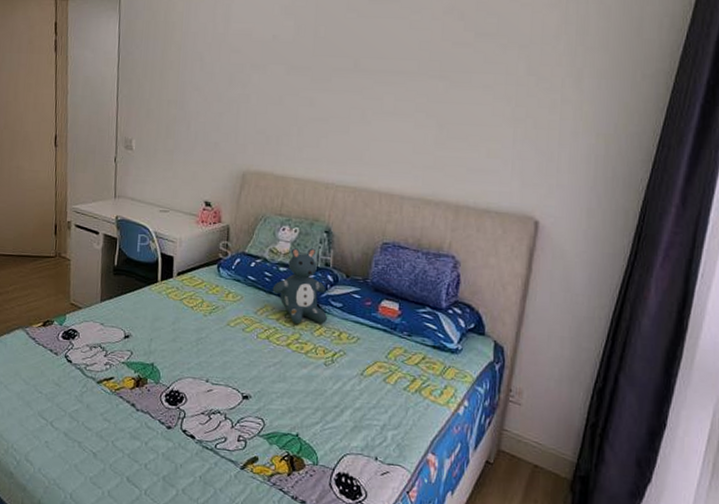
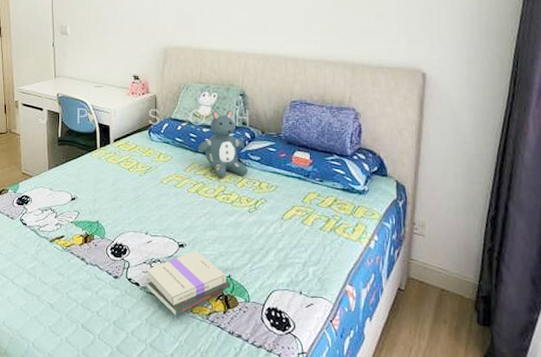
books: none [203,404,298,475] -> present [146,251,230,316]

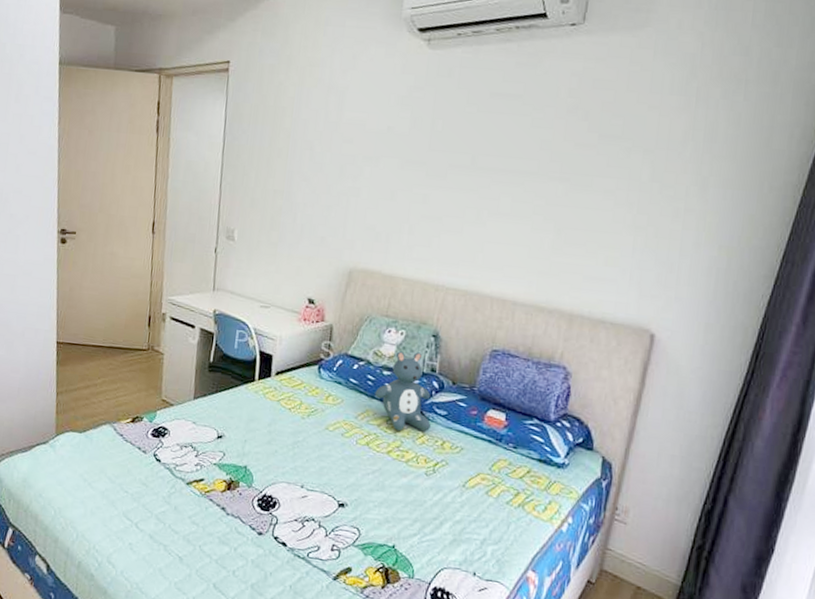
books: present [146,251,230,316] -> none [295,512,394,586]

